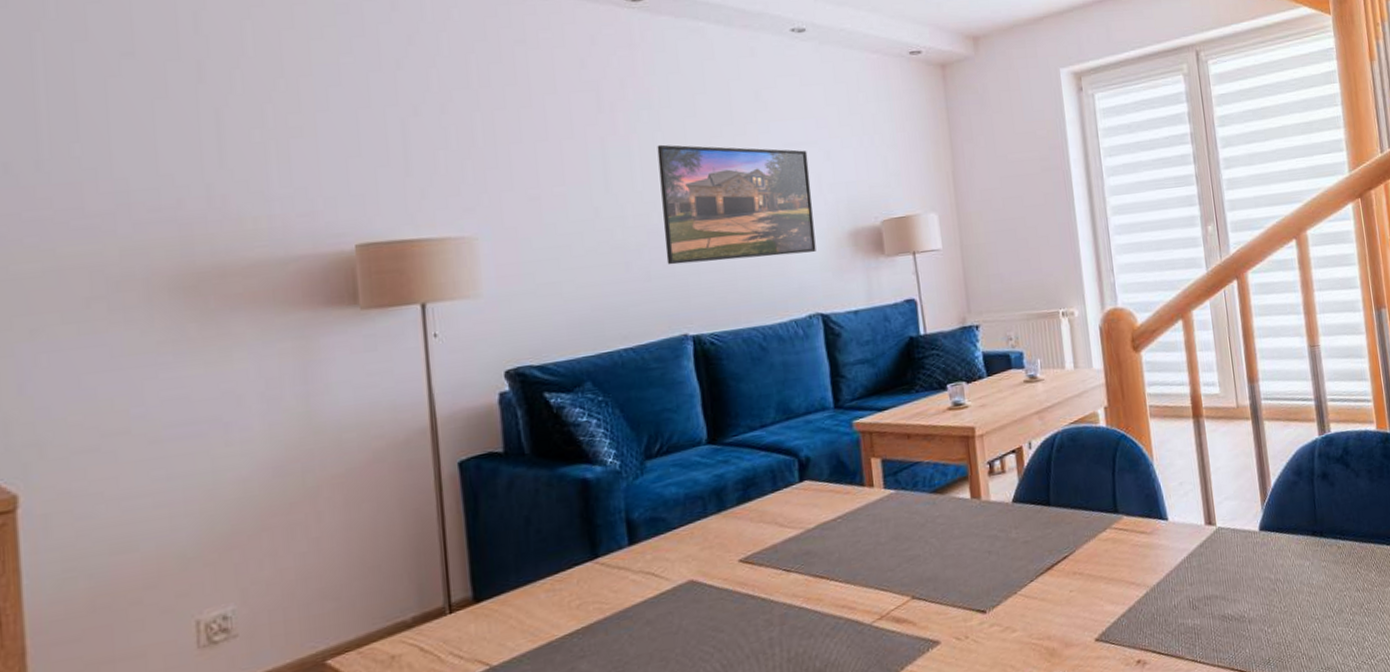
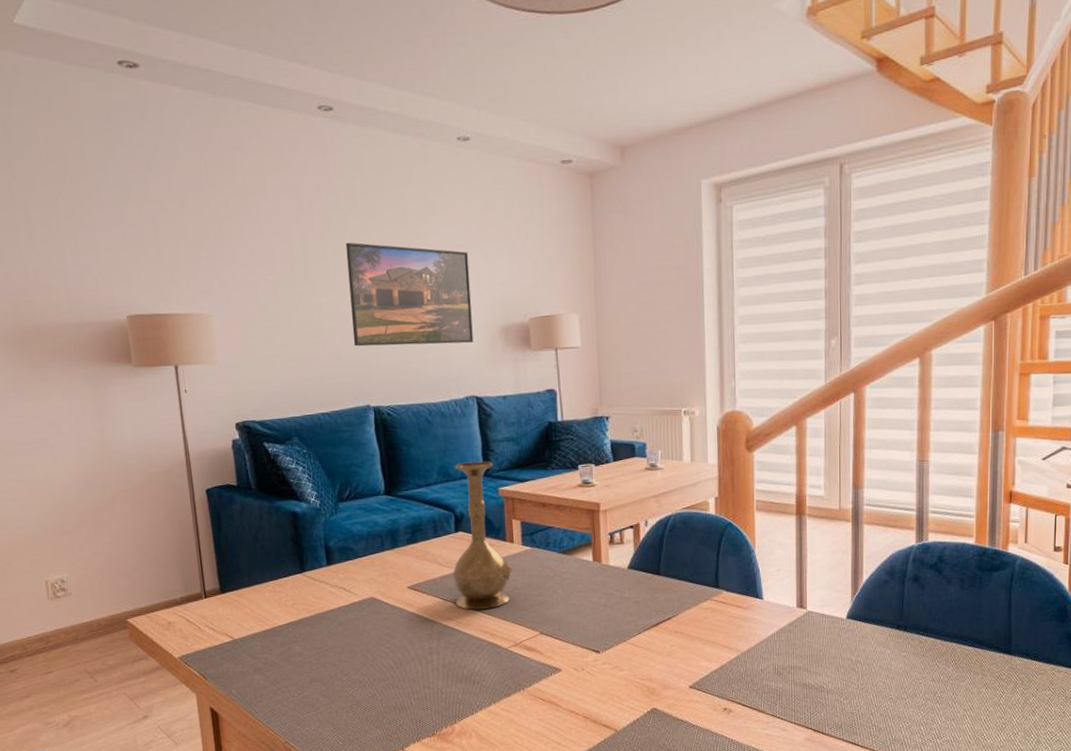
vase: none [797,390,873,580] -> present [452,461,512,610]

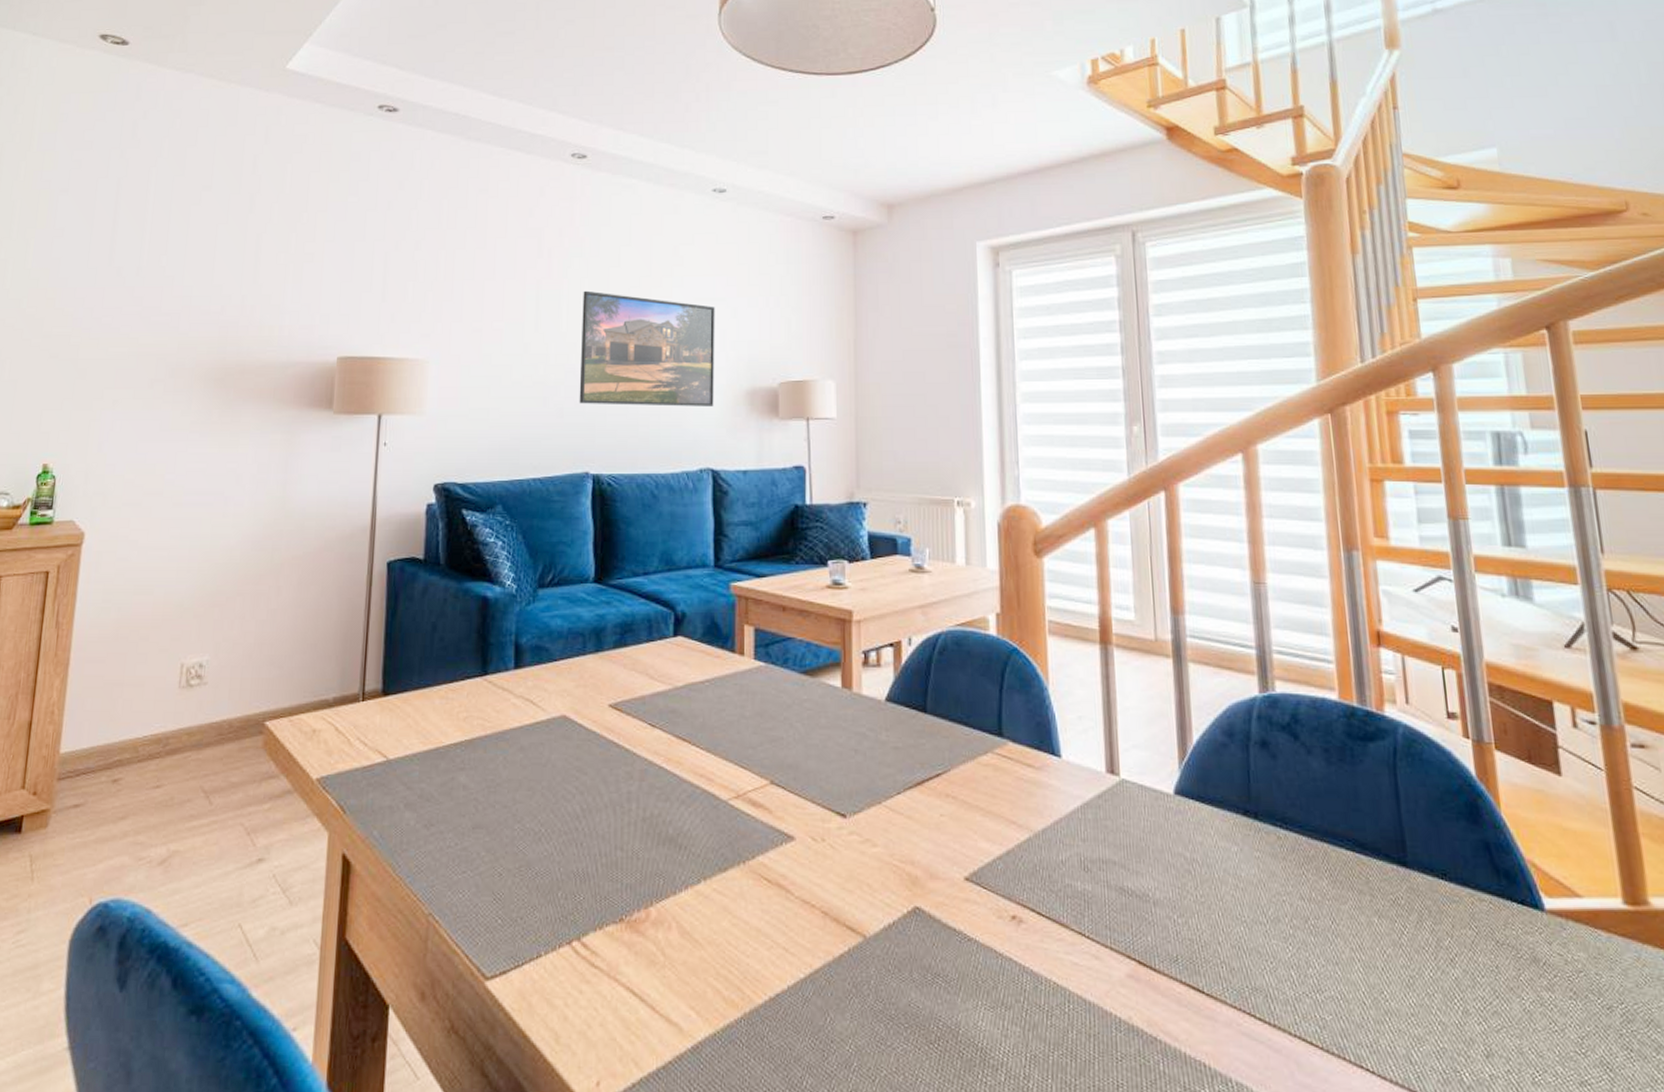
vase: present [452,461,512,610] -> none [666,548,740,743]

